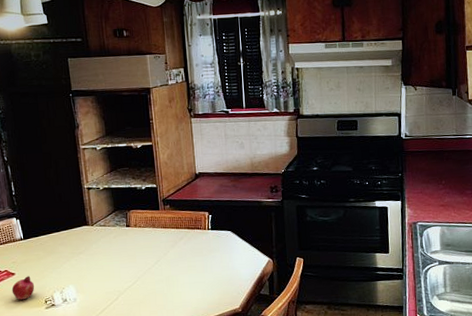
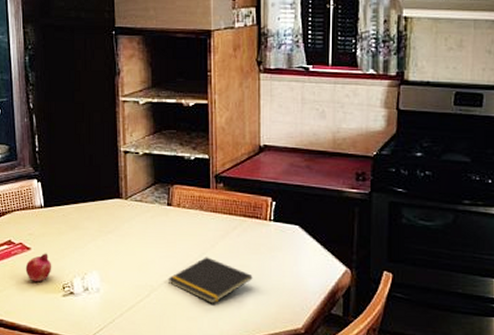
notepad: none [131,263,199,299] -> present [167,257,253,304]

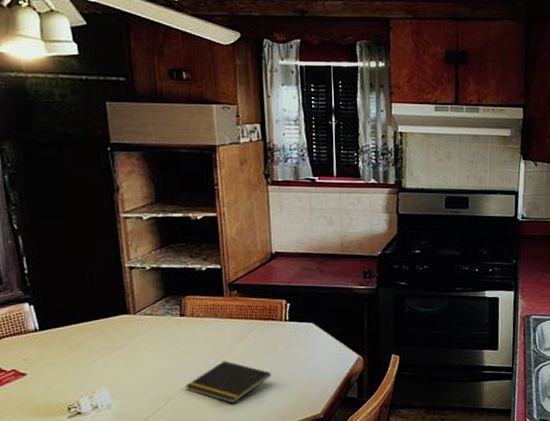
fruit: present [25,253,52,281] -> none [21,376,54,407]

